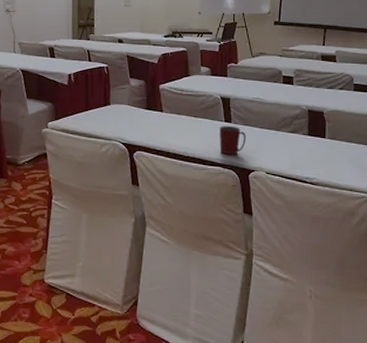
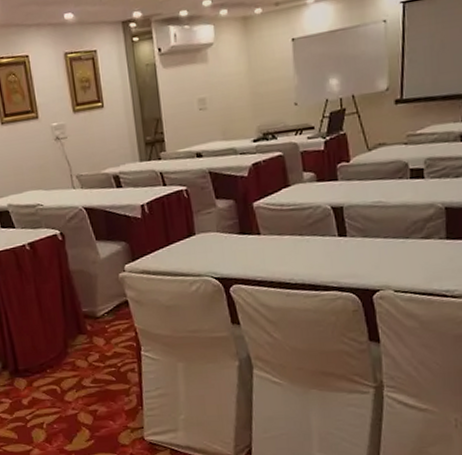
mug: present [219,125,246,155] -> none [332,240,367,276]

